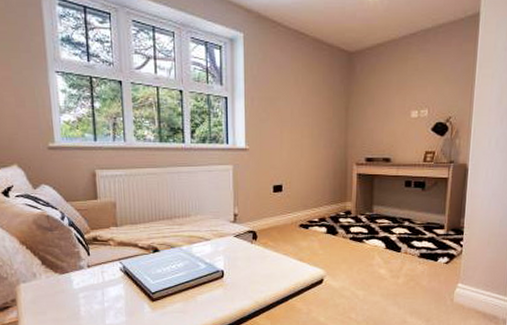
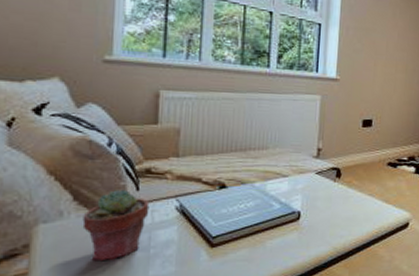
potted succulent: none [50,255,100,313] -> present [82,190,150,262]

